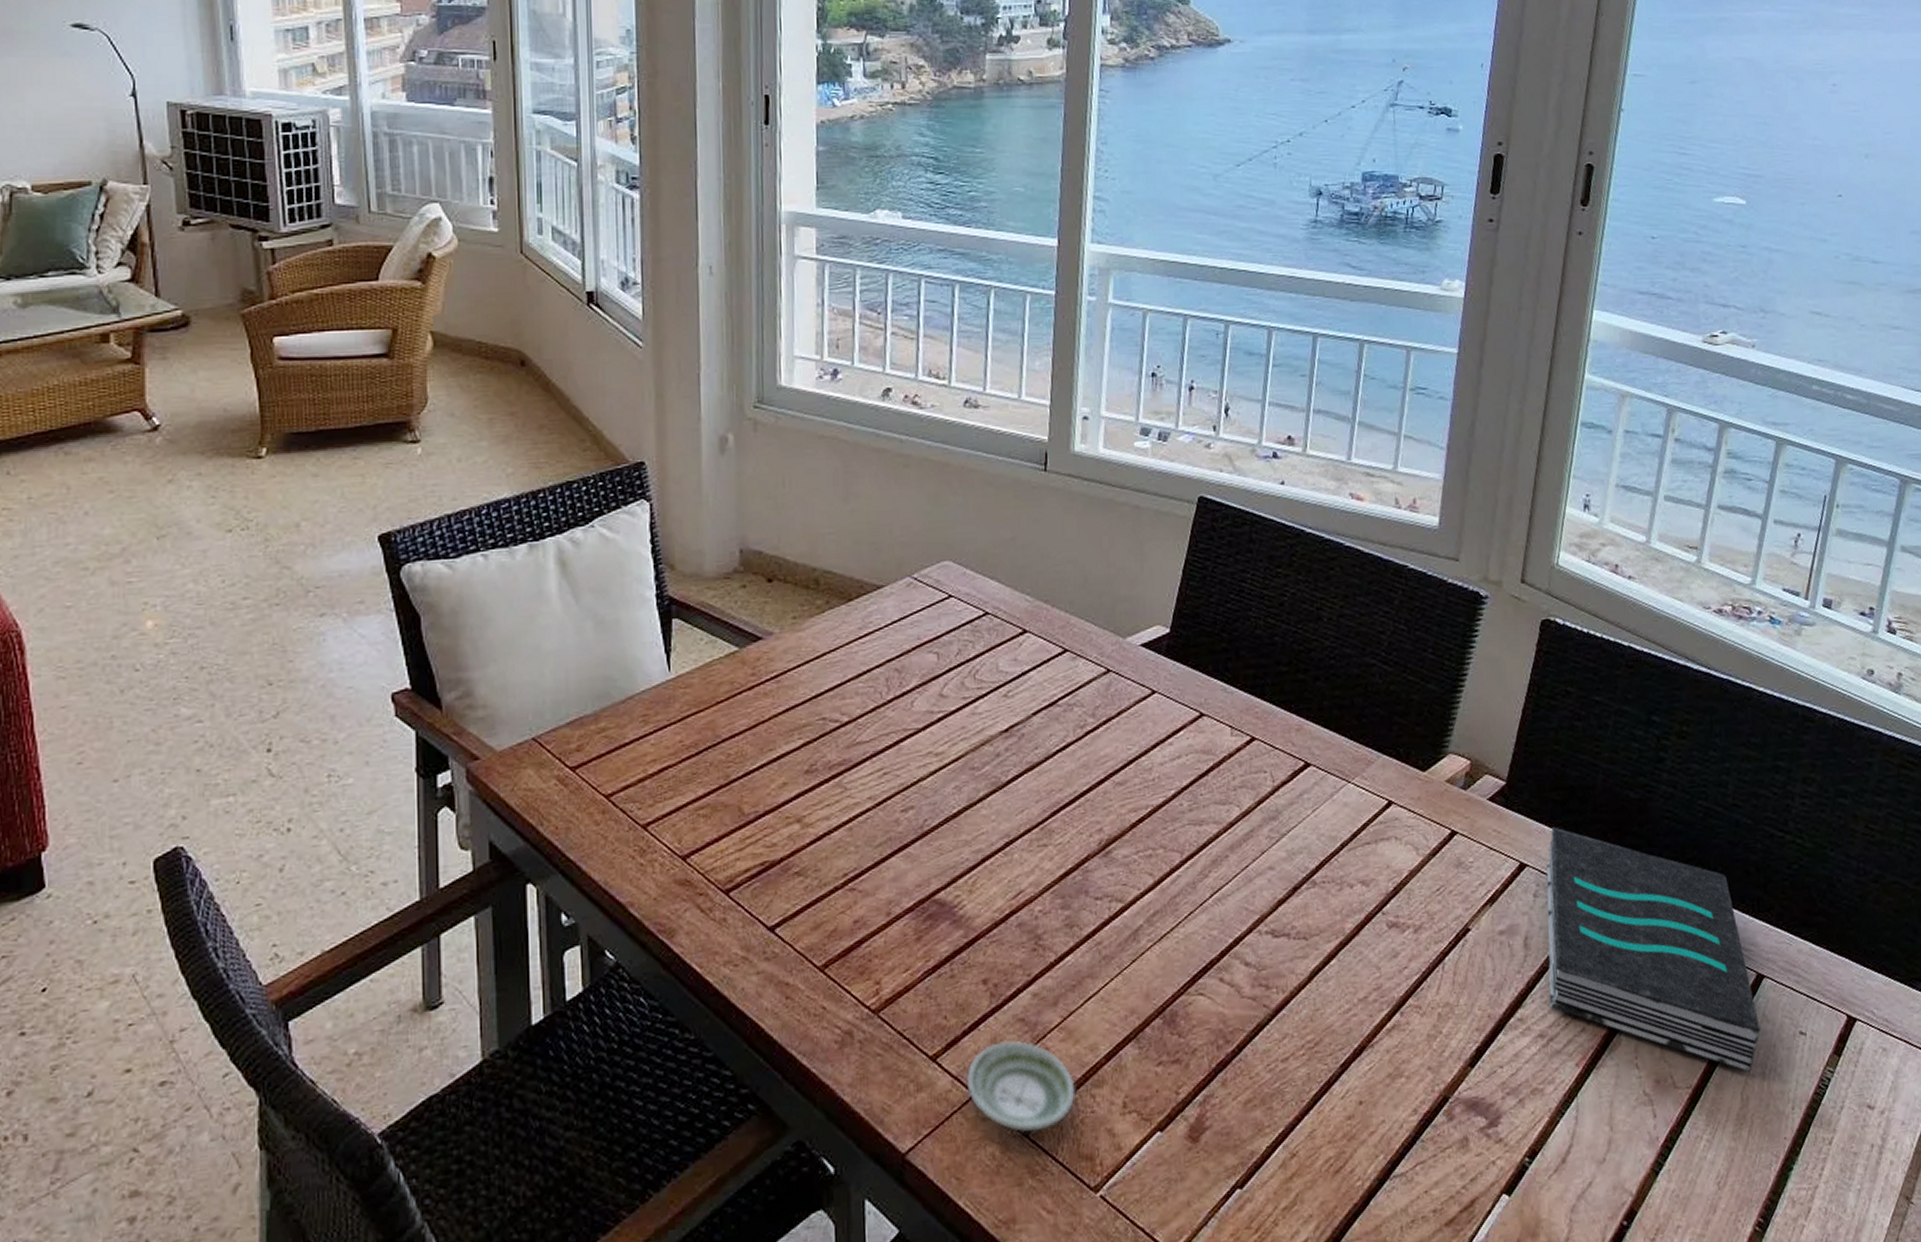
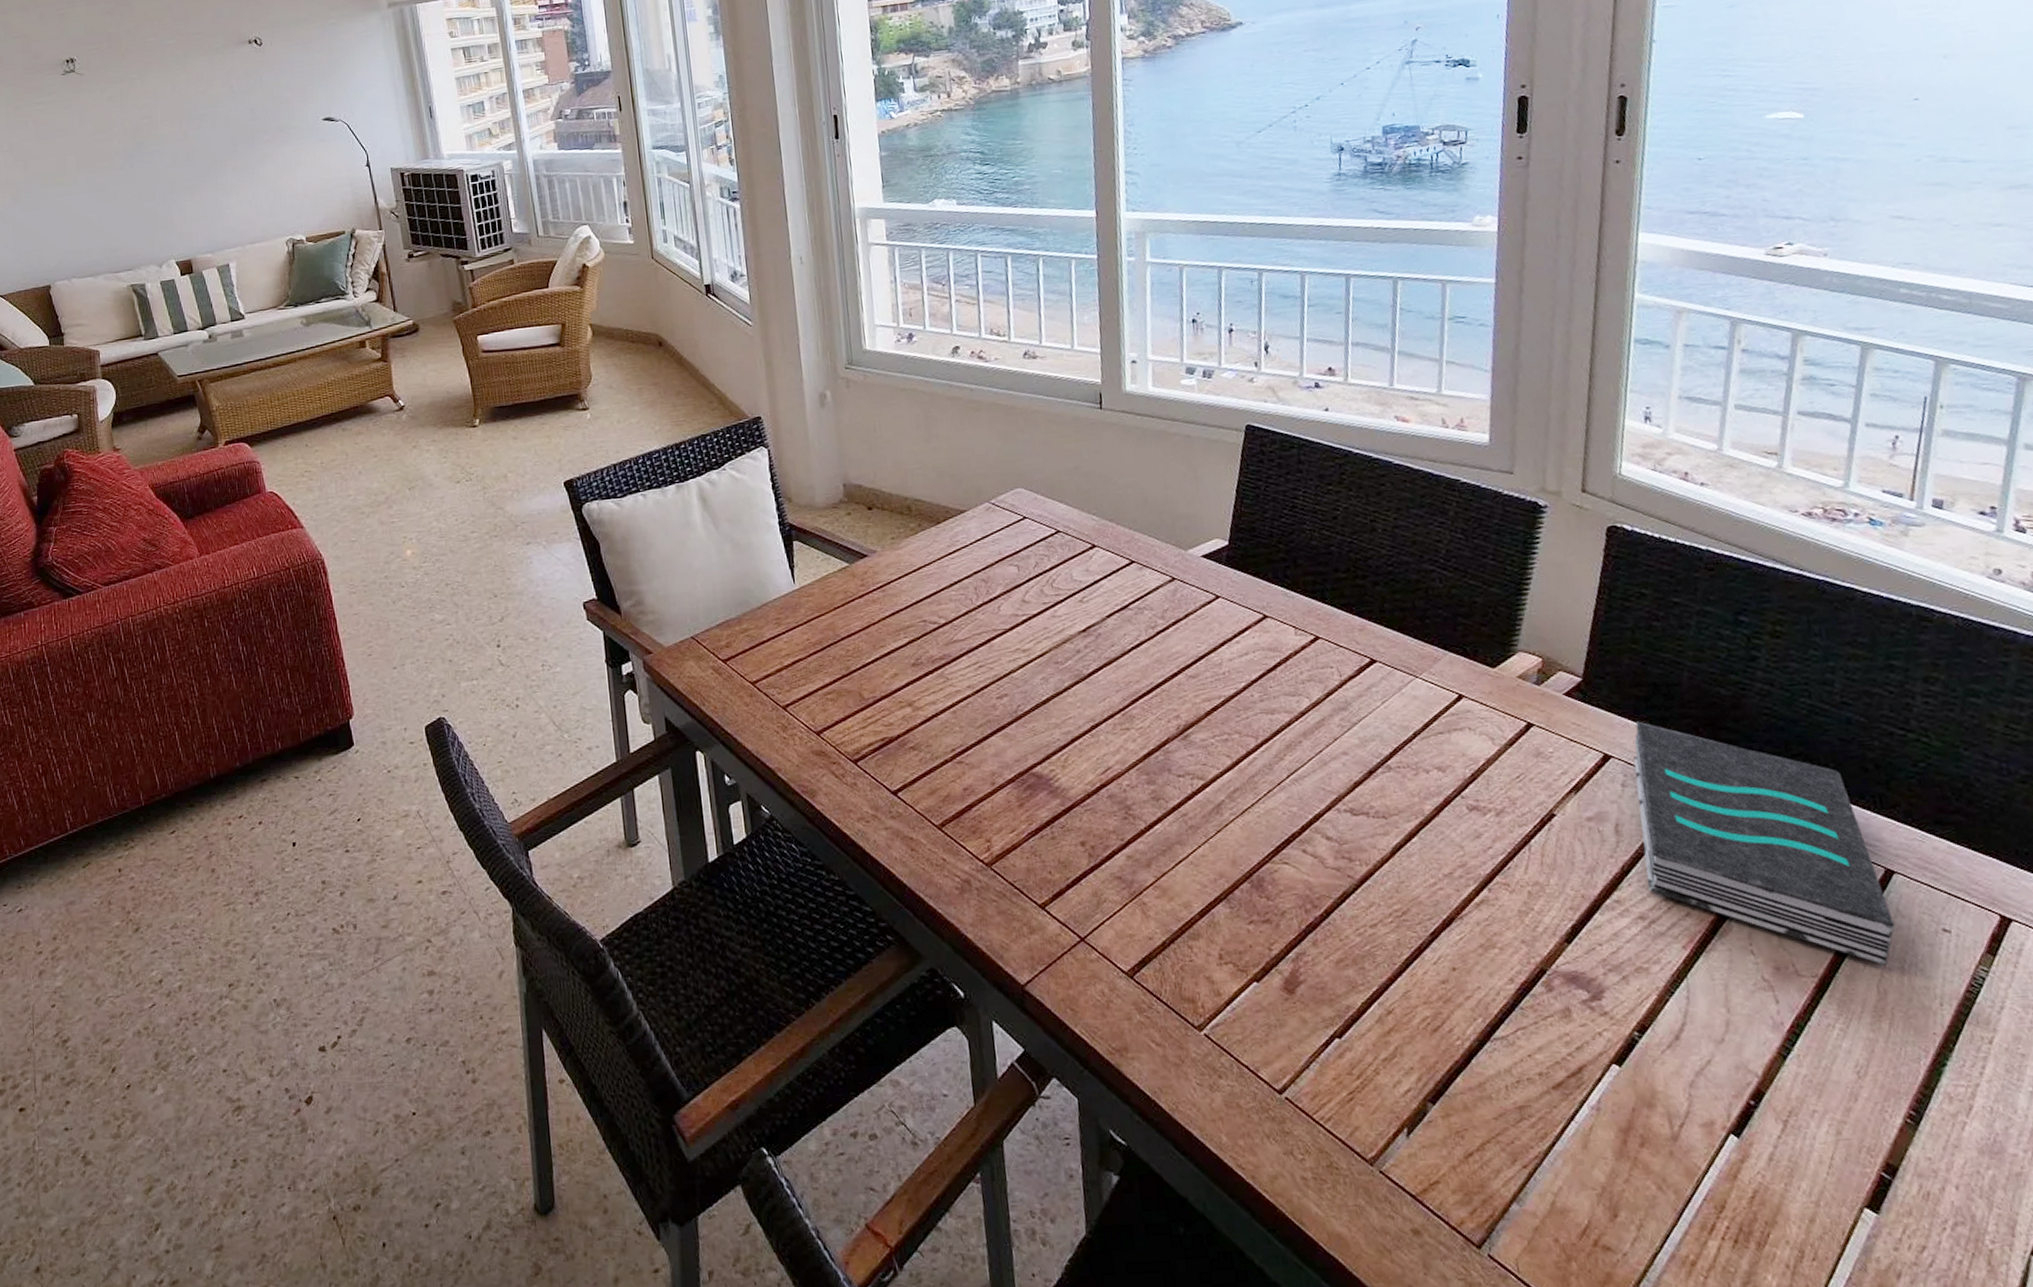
saucer: present [967,1041,1075,1133] -> none [1073,895,1174,975]

